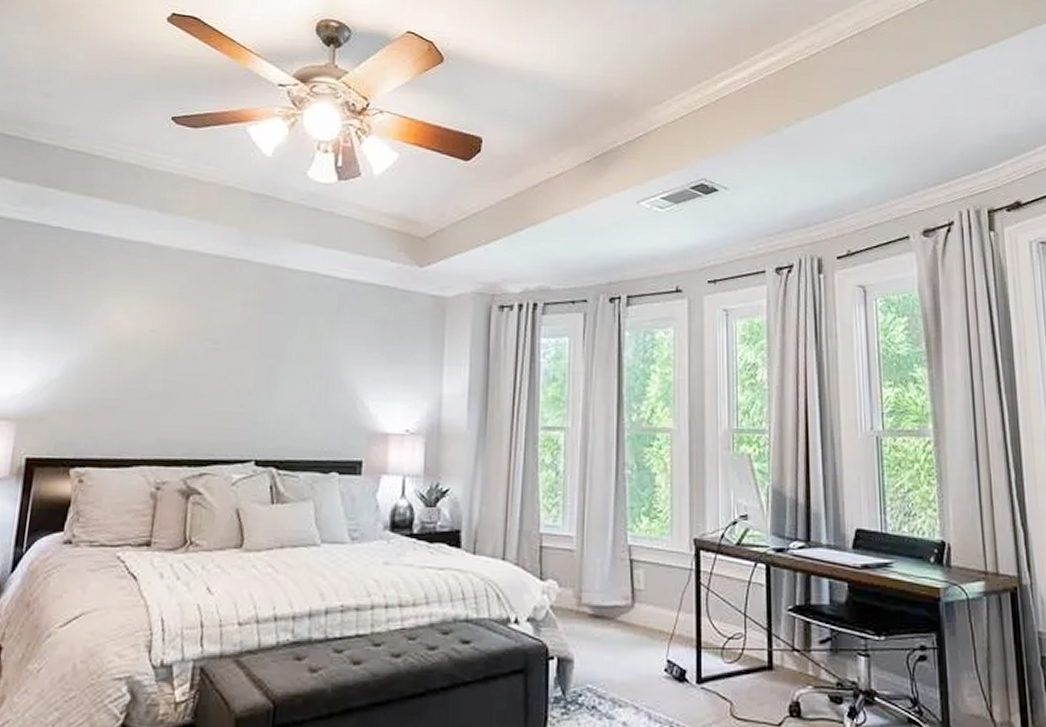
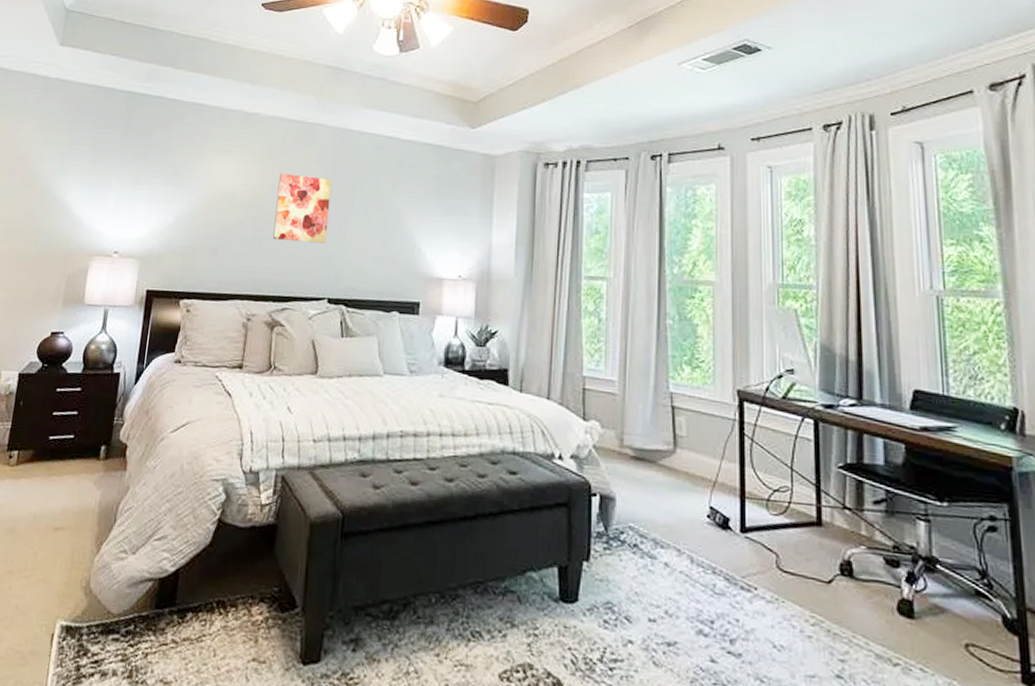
wall art: none [187,317,259,397] -> present [273,173,332,243]

